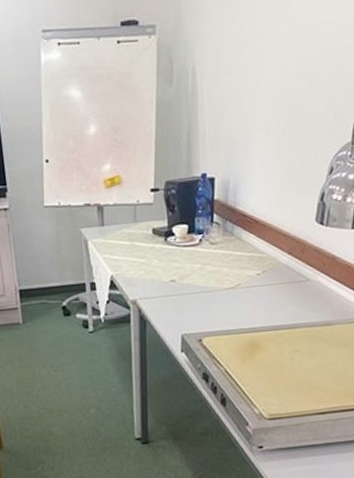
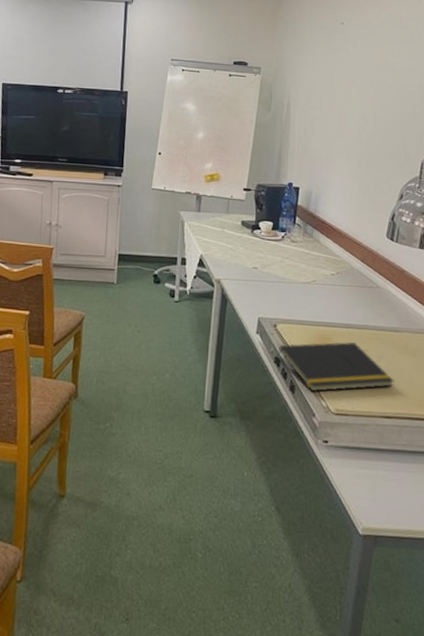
notepad: none [204,344,328,401] -> present [276,342,394,392]

